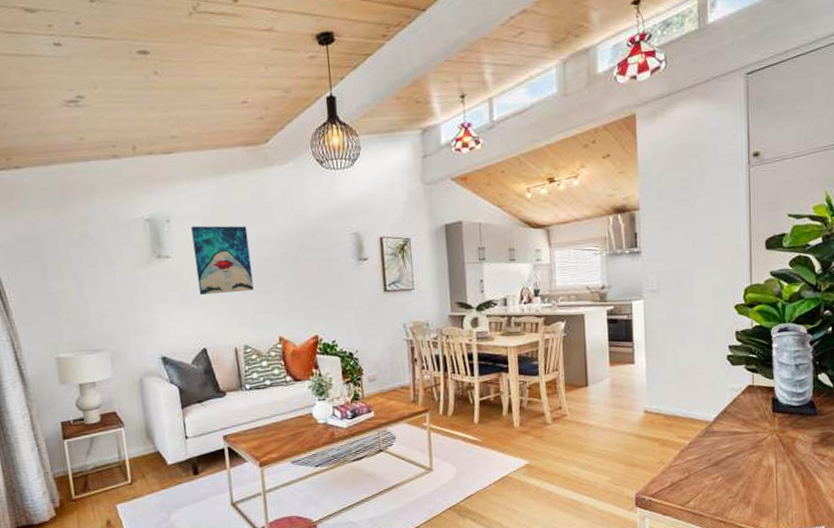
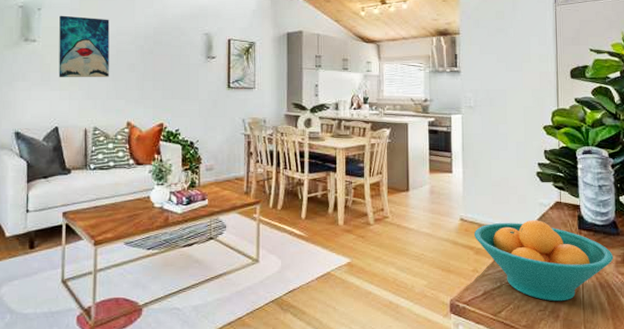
fruit bowl: none [659,406,810,488] -> present [473,220,613,302]

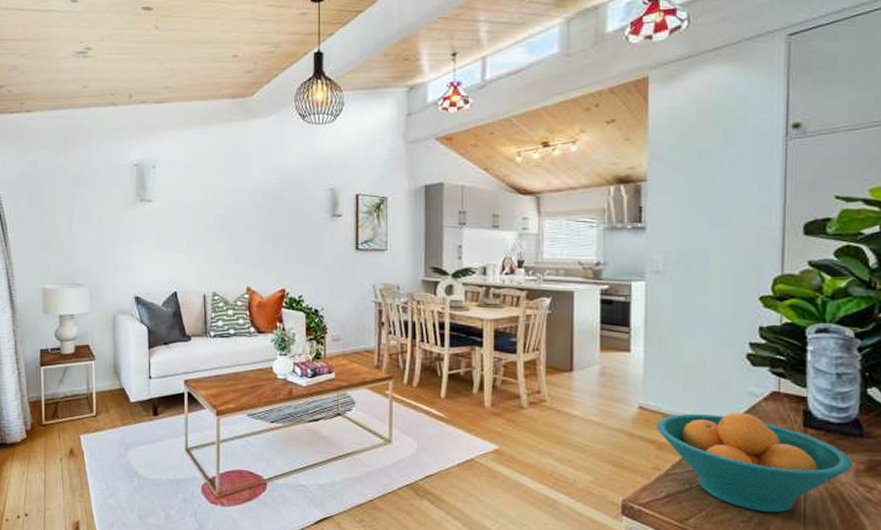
wall art: present [59,15,109,77] -> none [174,173,227,239]

